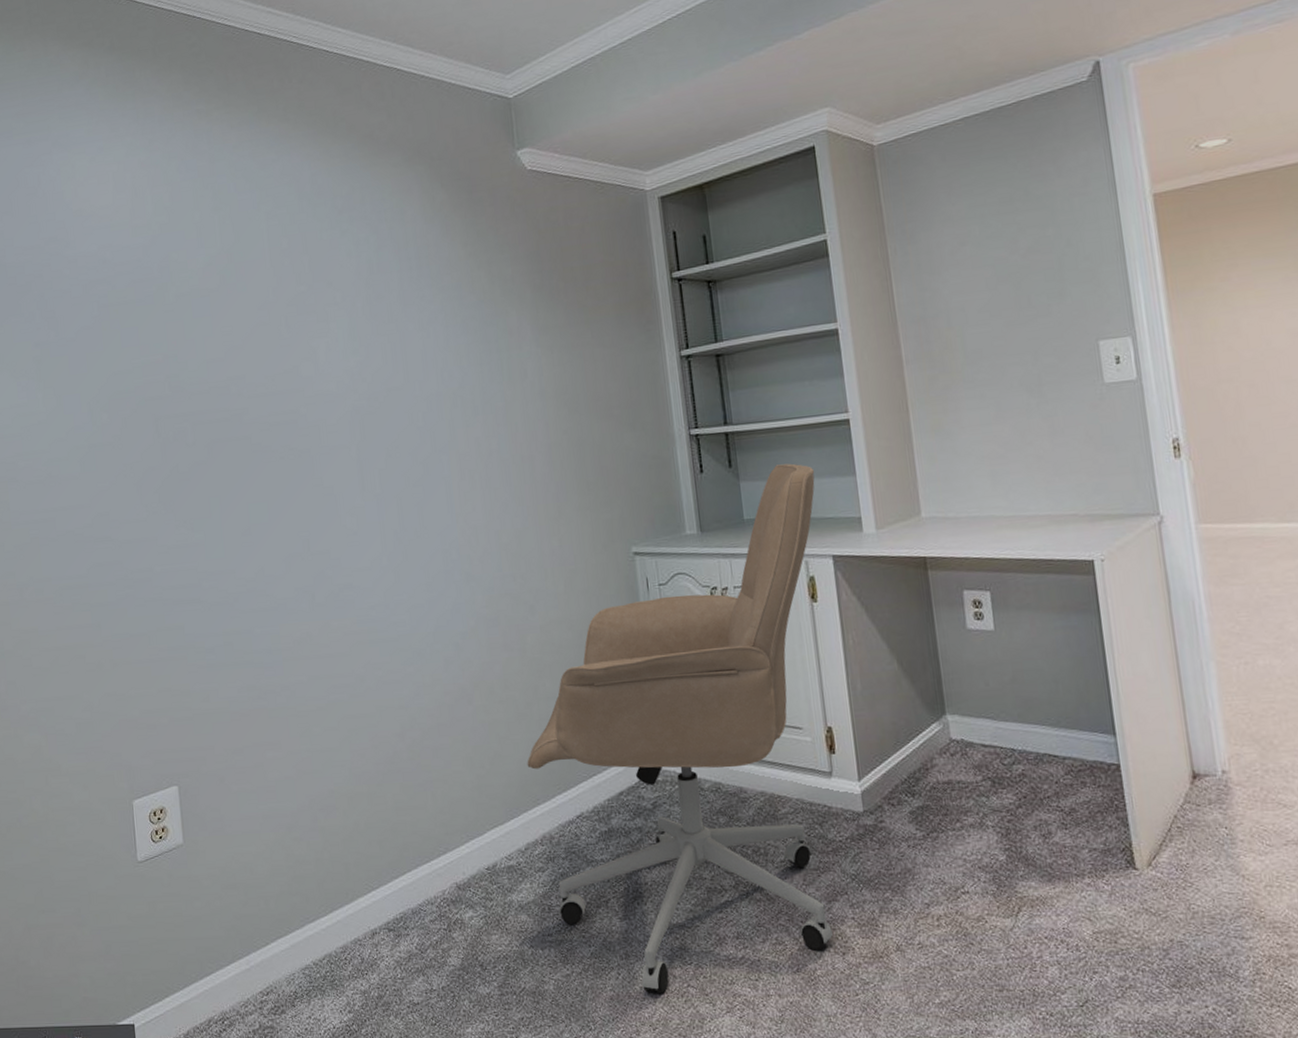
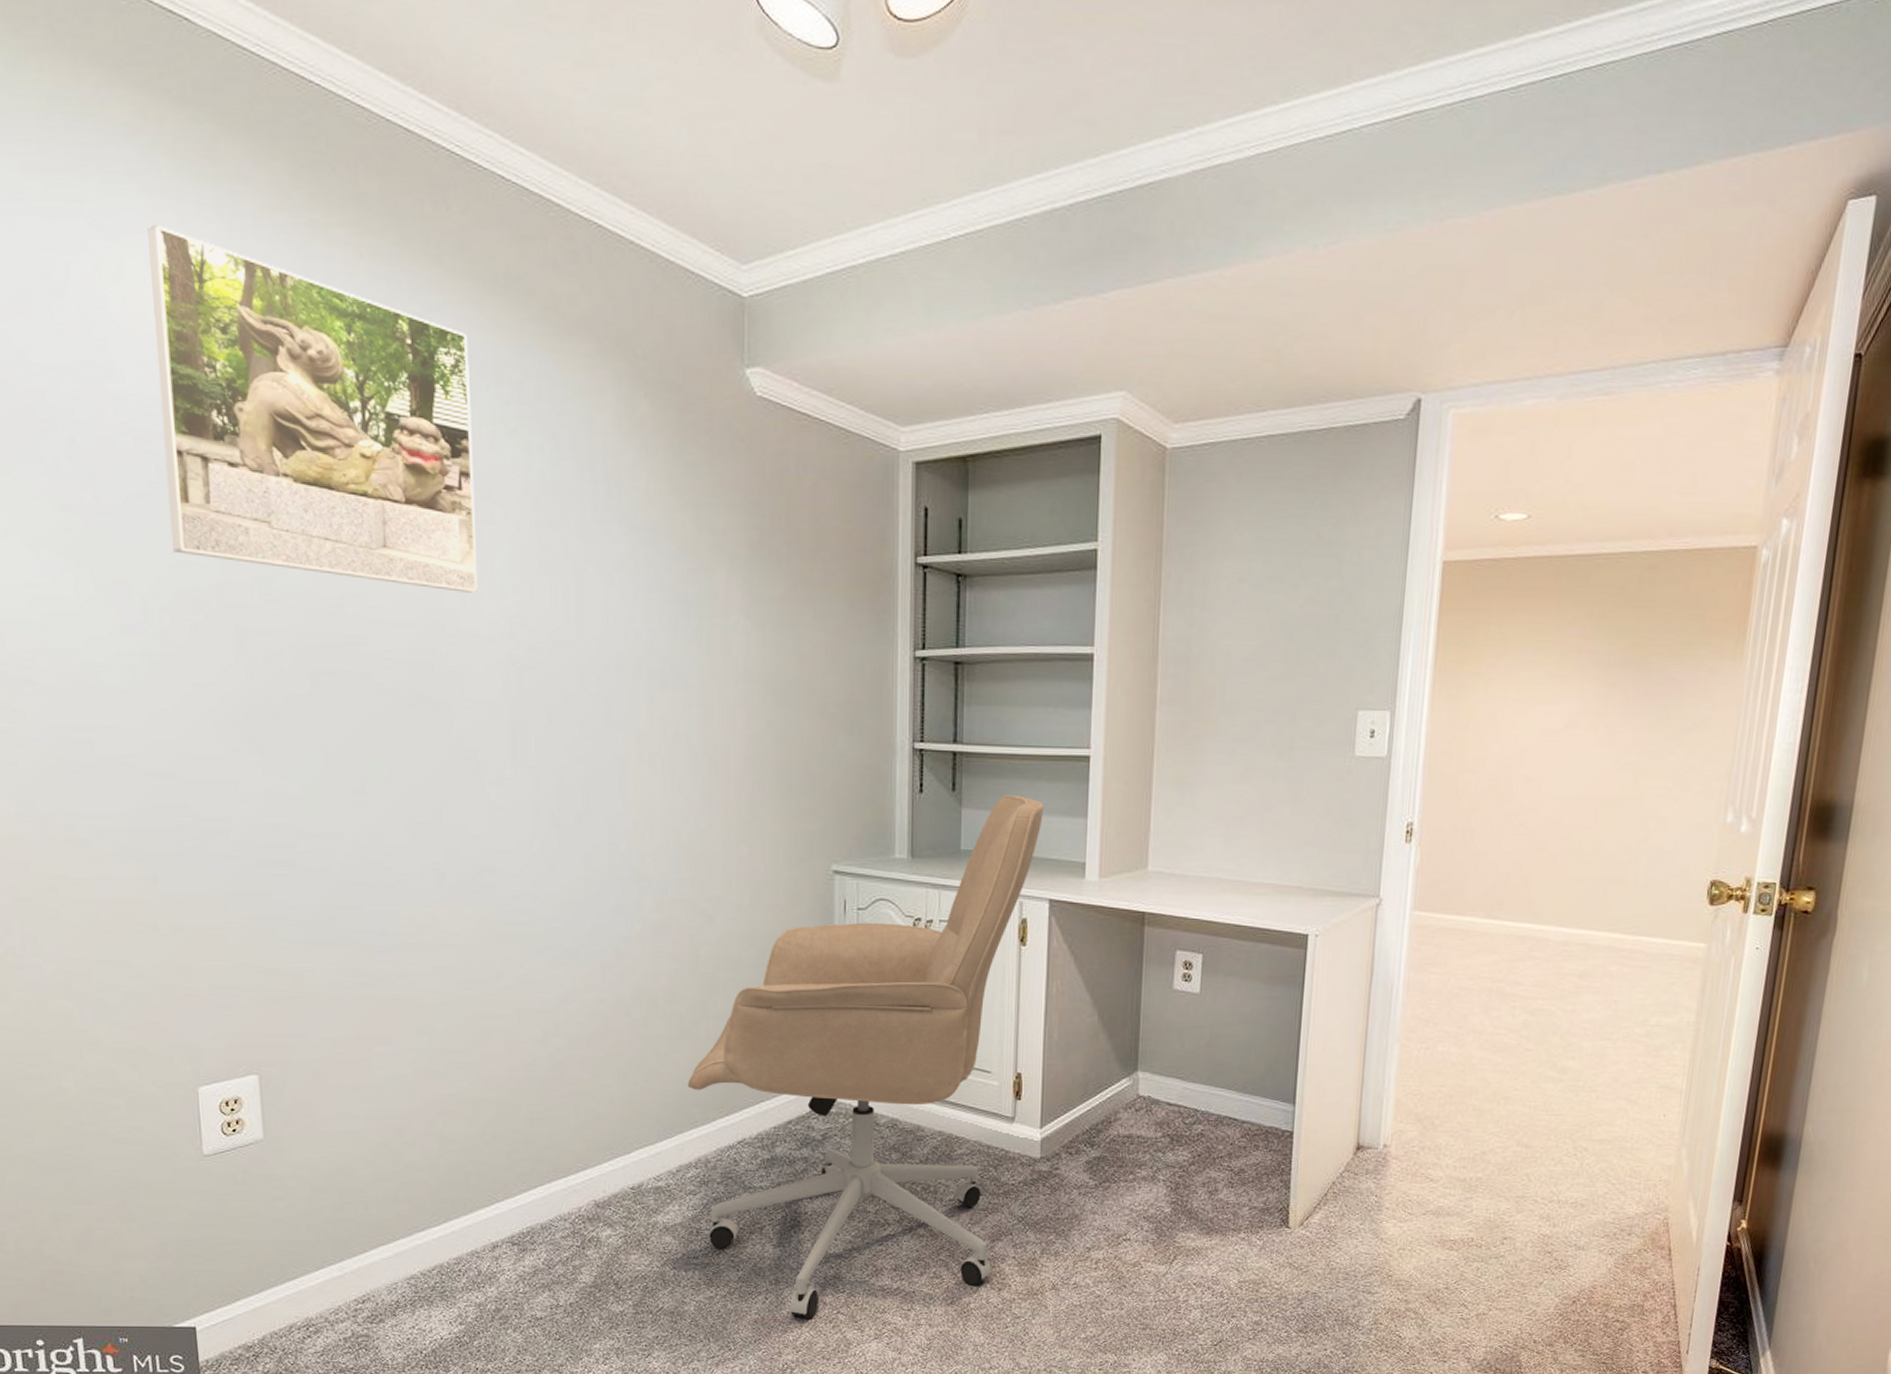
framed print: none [90,135,327,366] -> present [147,225,477,593]

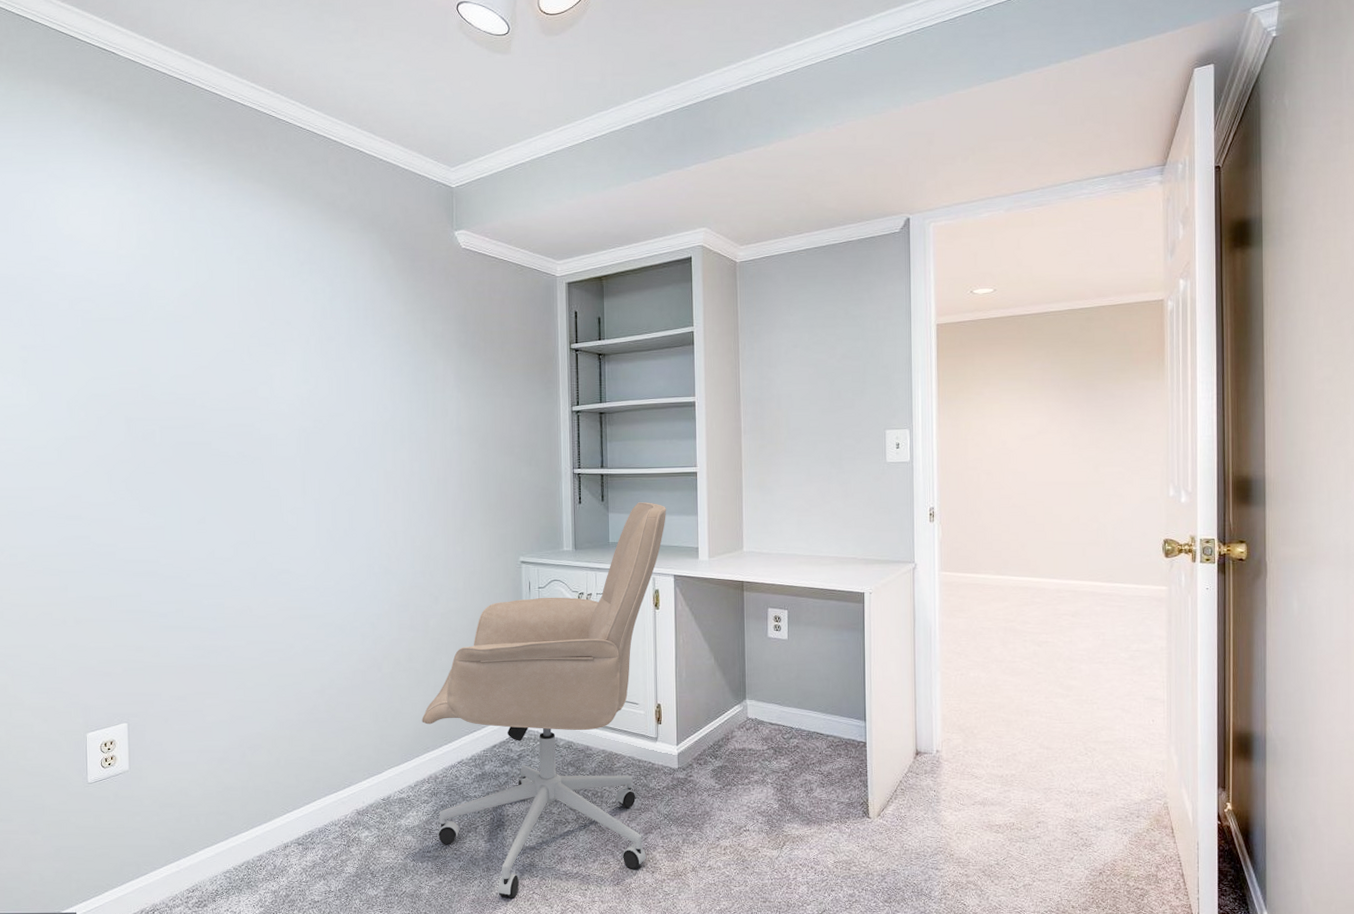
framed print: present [147,225,477,593] -> none [84,173,281,386]

